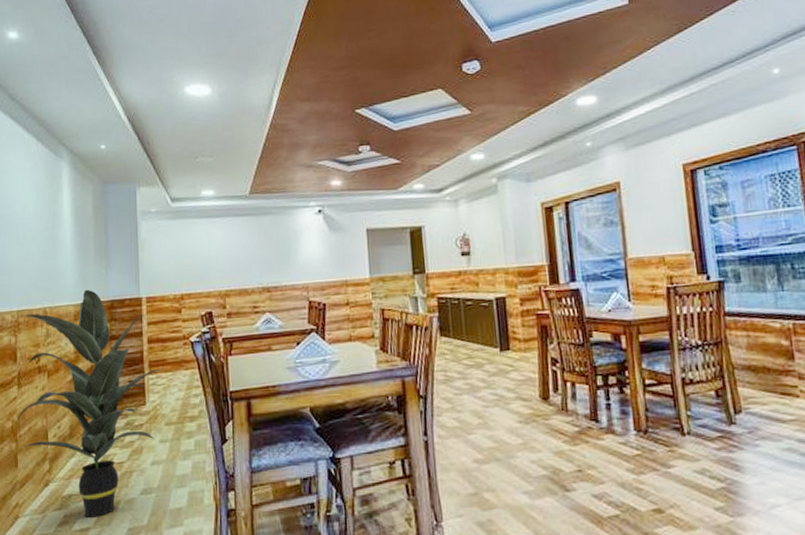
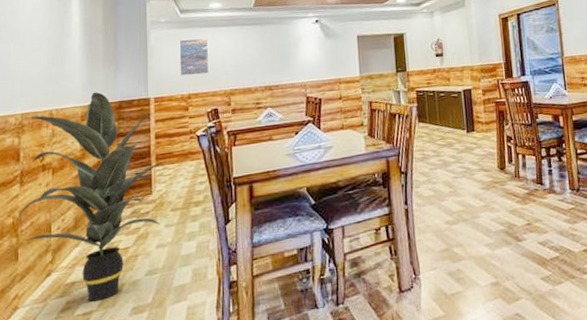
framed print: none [170,231,203,274] -> present [179,38,210,76]

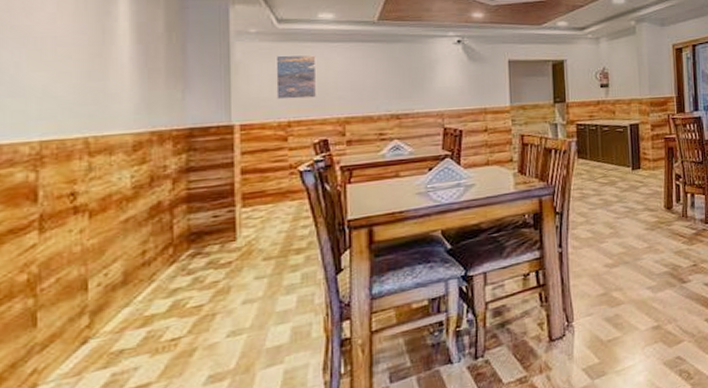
indoor plant: present [17,92,168,302] -> none [35,115,259,372]

